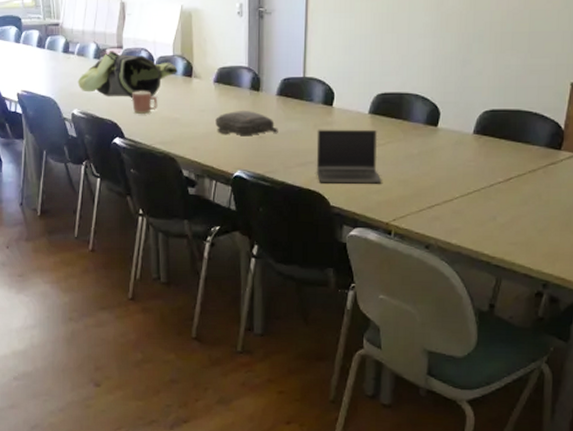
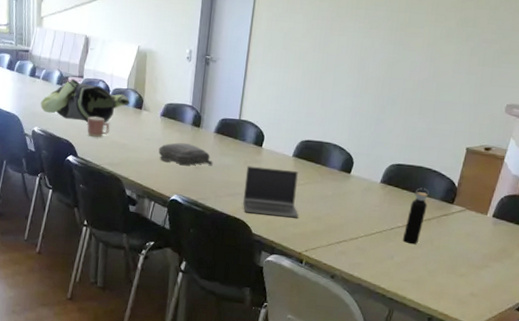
water bottle: none [504,135,531,200] -> present [402,187,429,244]

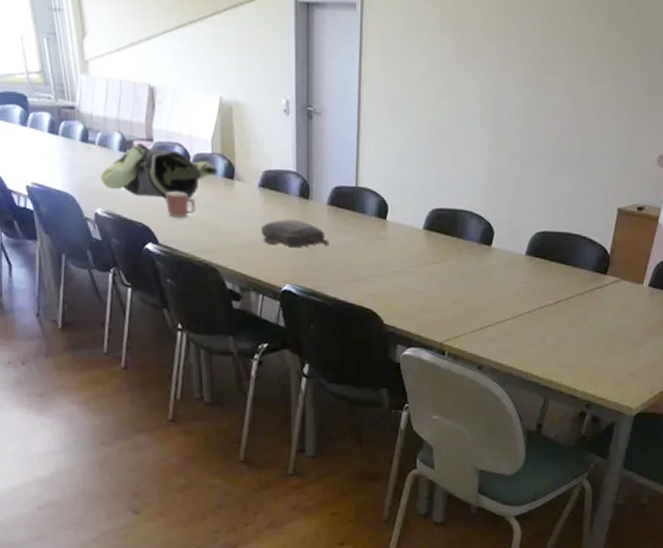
laptop computer: present [242,165,299,218] -> none [369,243,436,303]
water bottle: present [402,187,429,244] -> none [553,258,580,323]

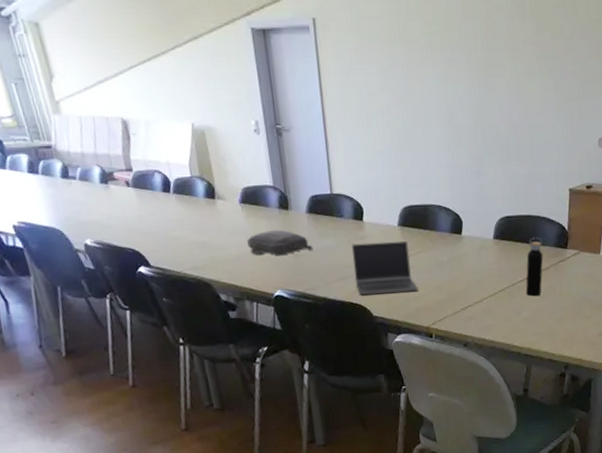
jacket: present [100,143,218,200] -> none [85,174,199,224]
mug: present [166,191,196,219] -> none [151,215,183,241]
laptop computer: none [369,243,436,303] -> present [351,241,418,296]
water bottle: none [553,258,580,323] -> present [525,237,543,296]

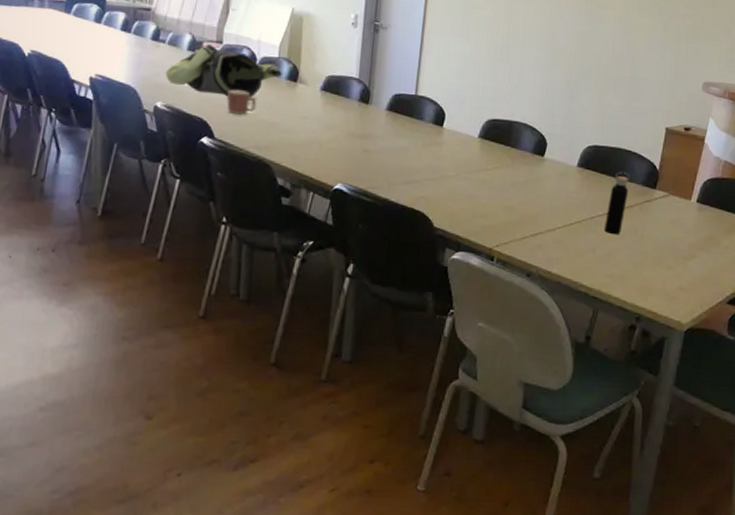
jacket: none [85,174,199,224] -> present [165,44,282,98]
mug: none [151,215,183,241] -> present [227,89,257,115]
laptop bag: present [247,229,313,256] -> none [318,121,385,149]
laptop computer: present [351,241,418,296] -> none [421,148,488,209]

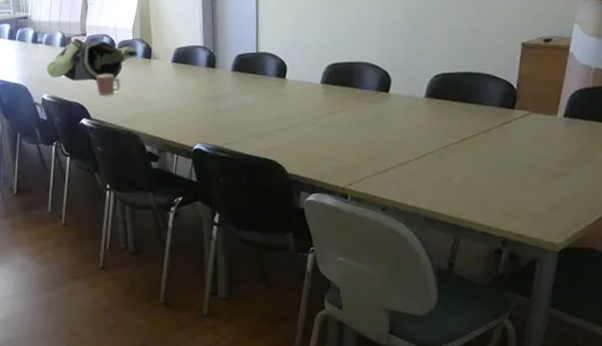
water bottle: present [603,171,630,234] -> none [459,96,484,160]

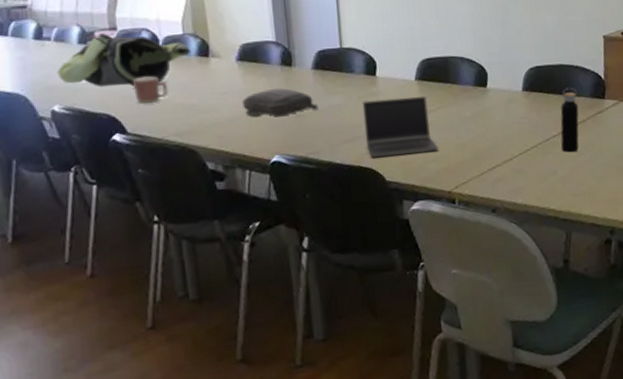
laptop bag: none [175,86,234,112] -> present [242,88,318,118]
laptop computer: none [271,98,337,152] -> present [362,96,439,159]
water bottle: none [459,96,484,160] -> present [560,87,579,152]

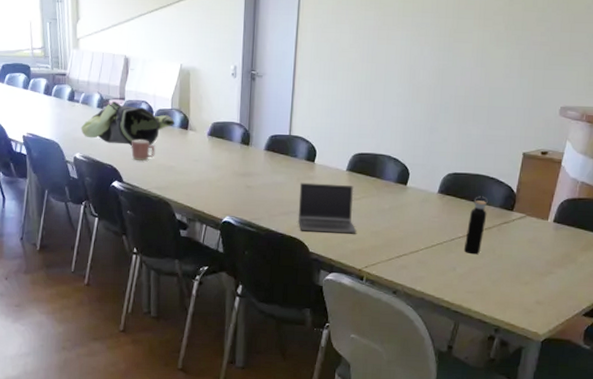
laptop bag: present [242,88,318,118] -> none [208,161,265,186]

